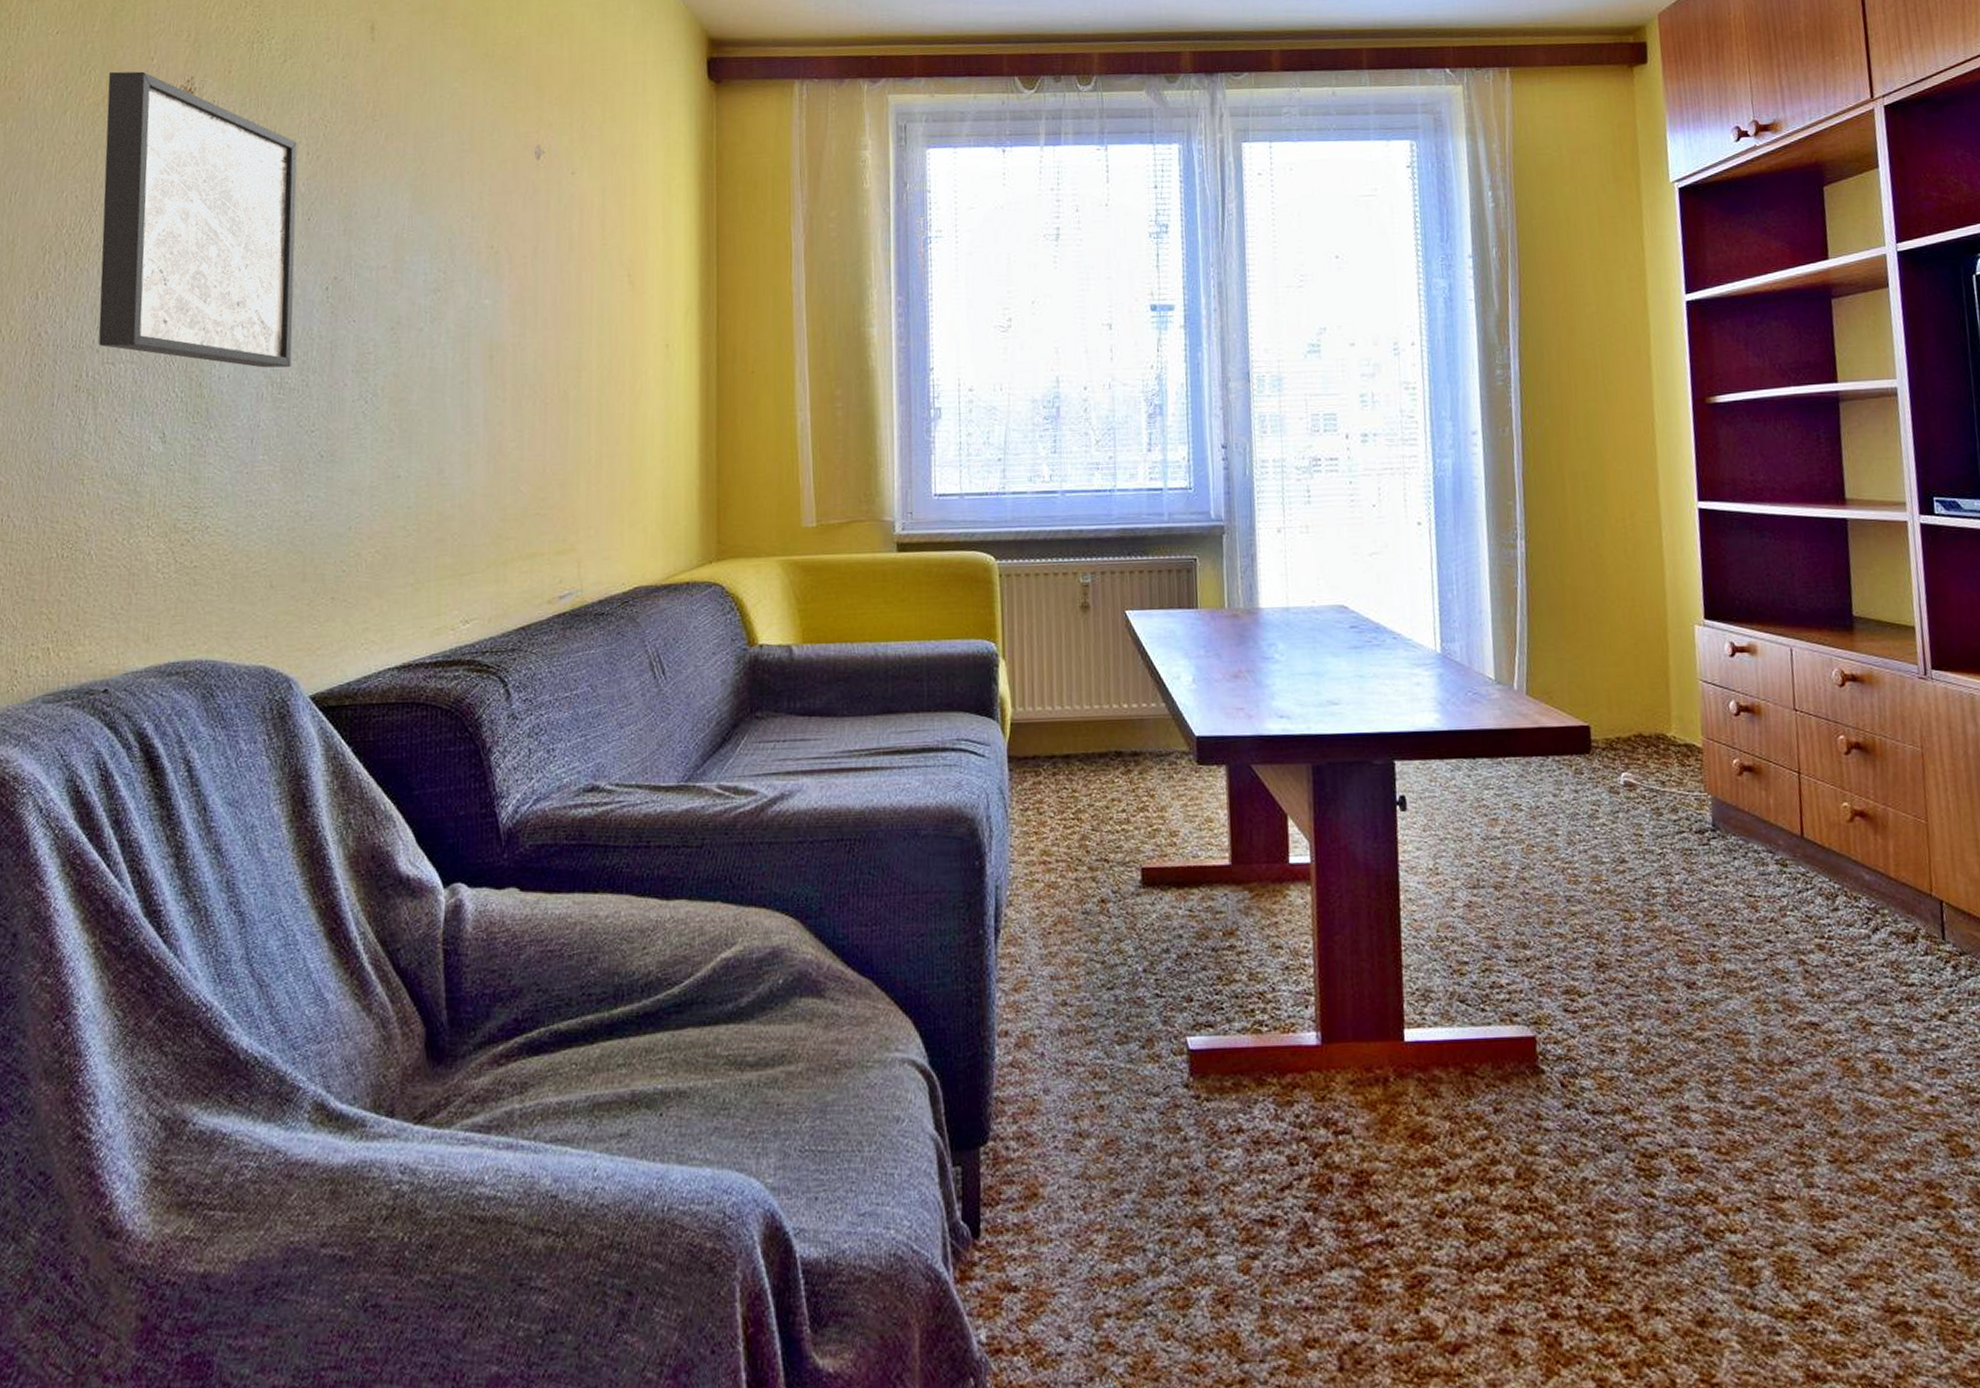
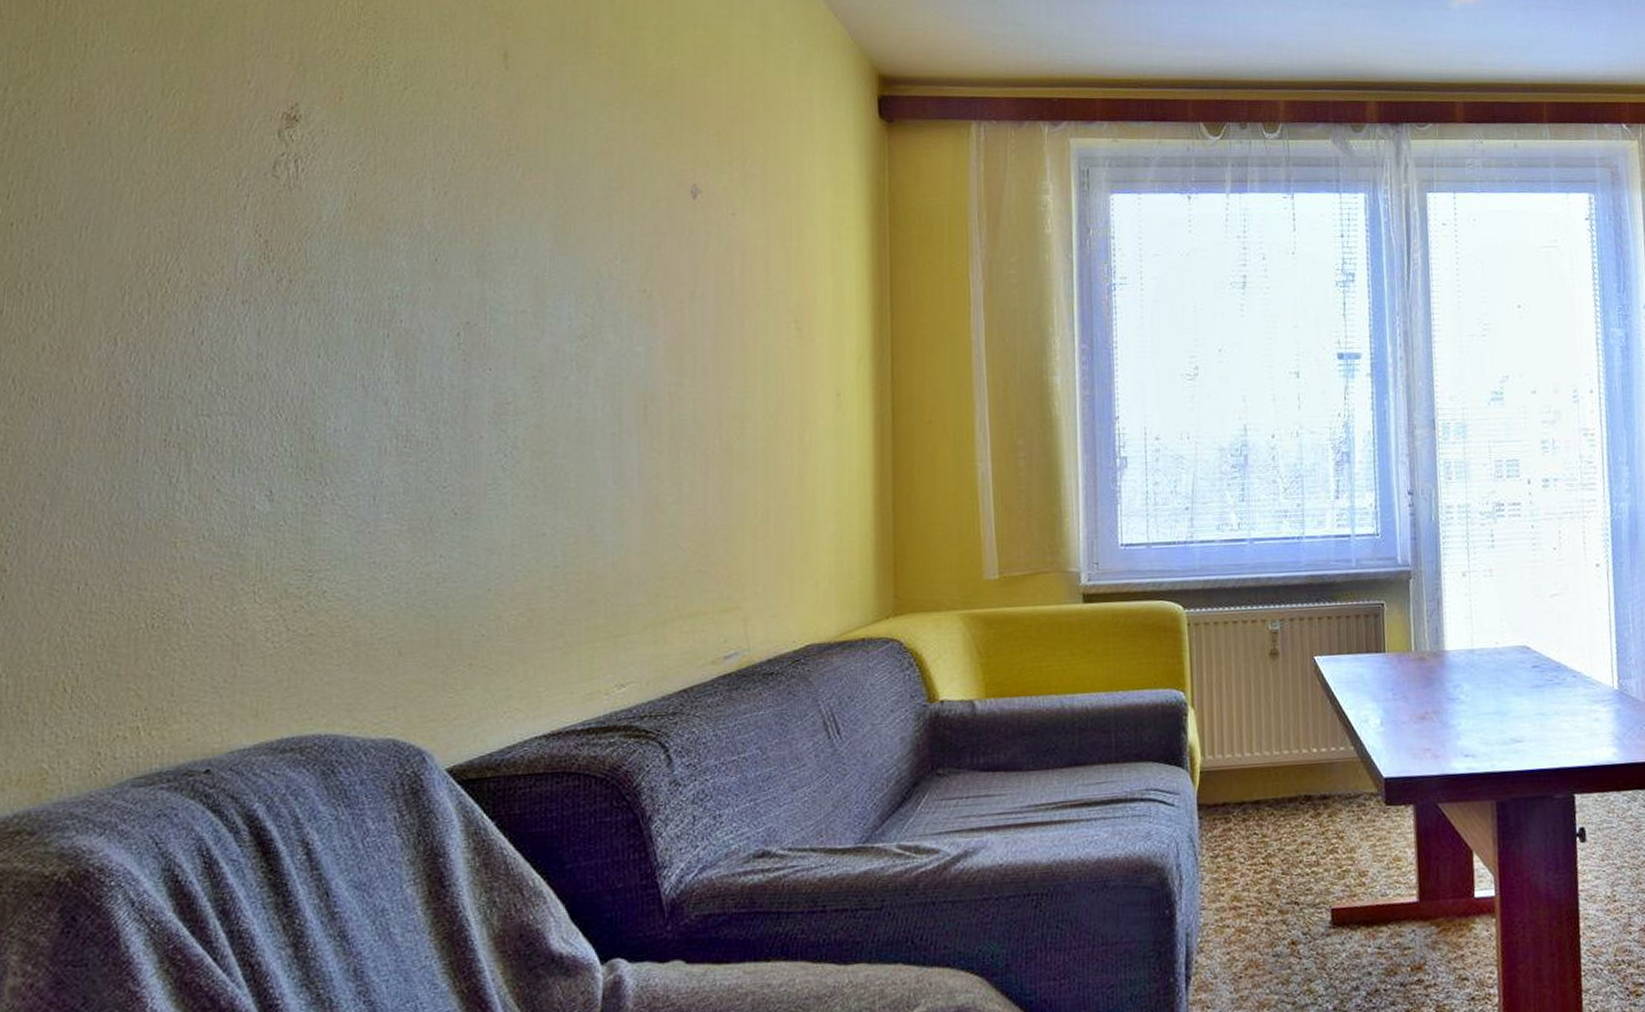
wall art: present [98,71,298,368] -> none [190,95,421,420]

